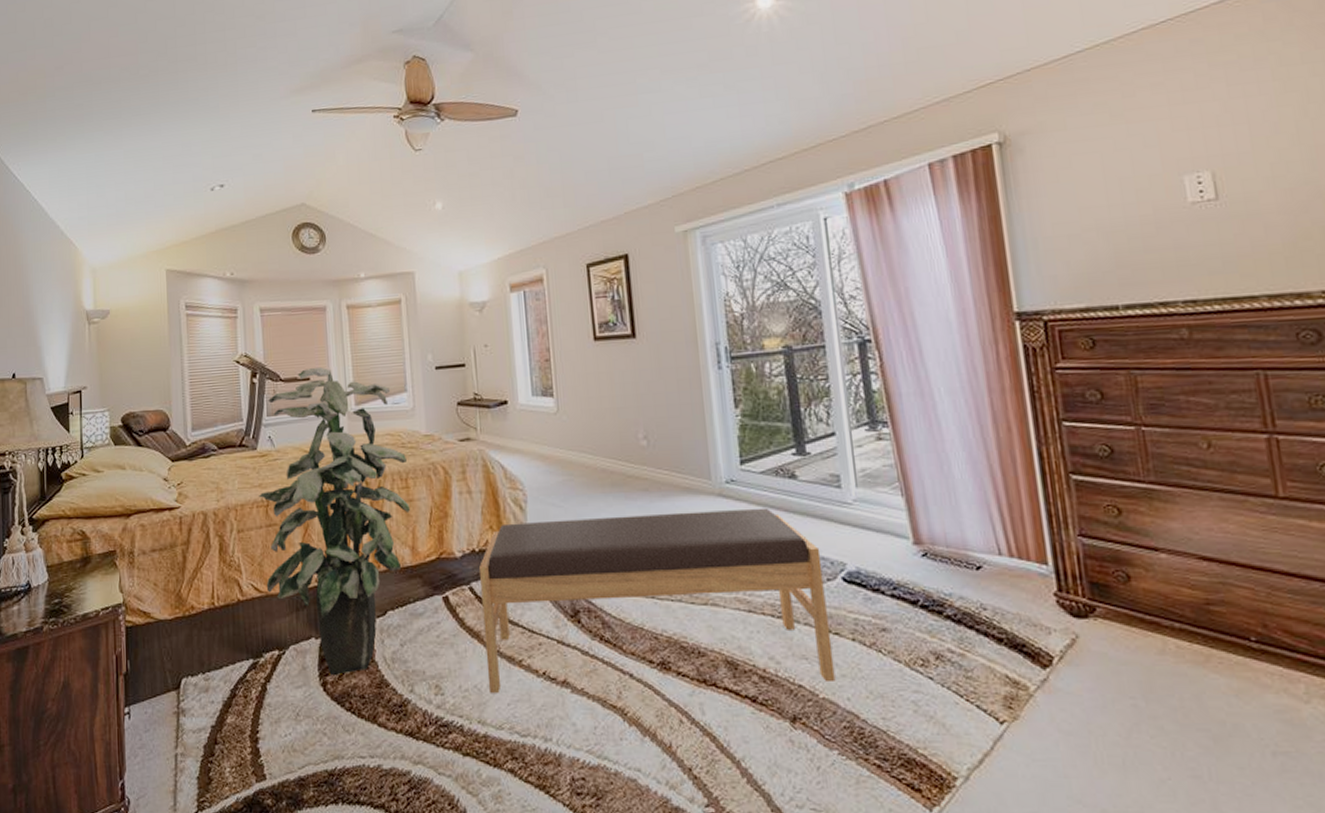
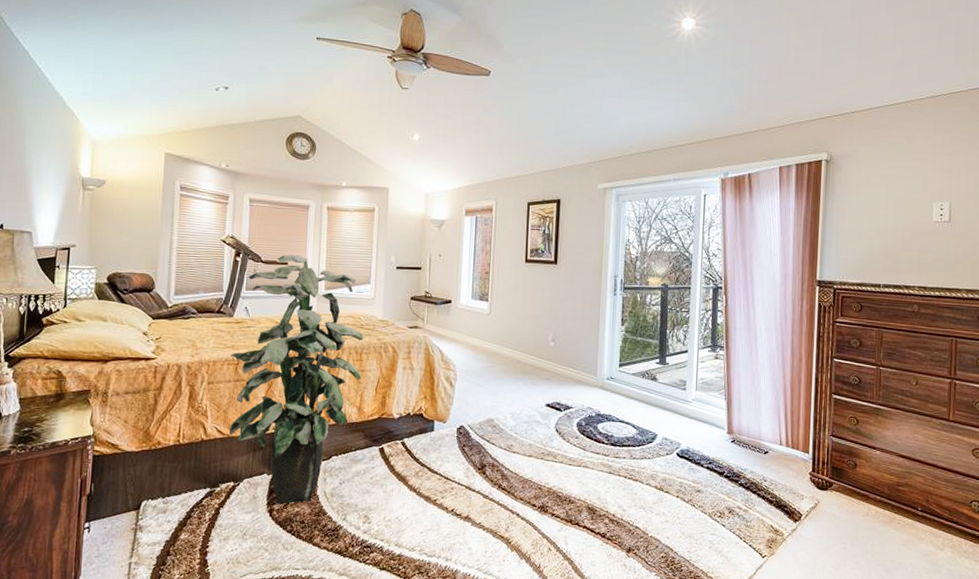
bench: present [479,509,836,693] -> none [407,395,665,526]

